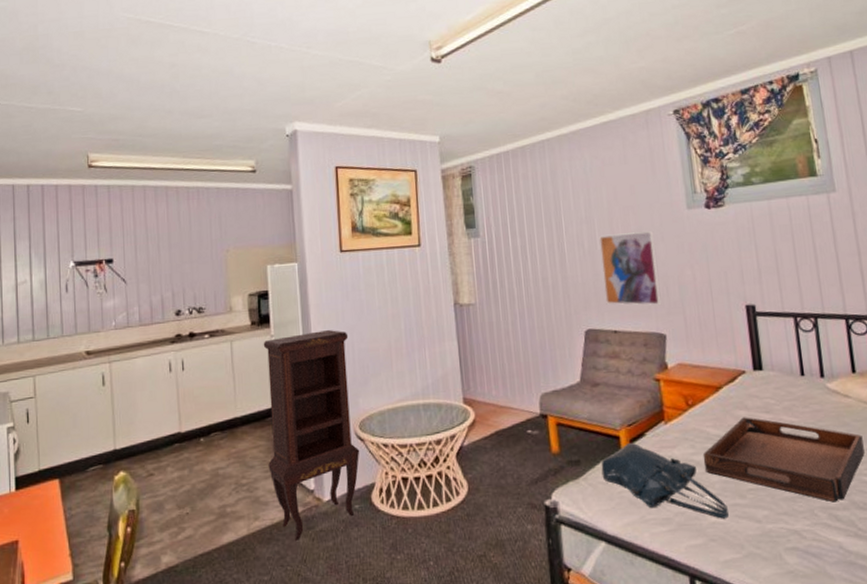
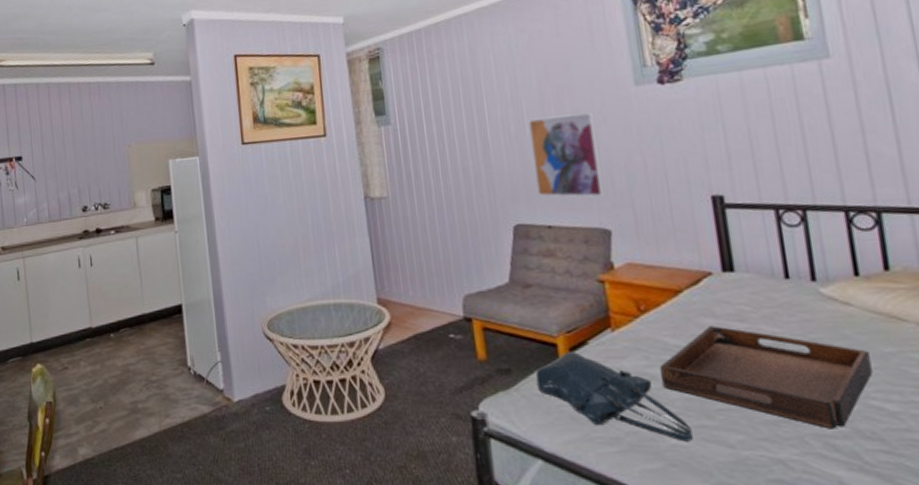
cabinet: present [263,330,360,541] -> none [167,225,269,440]

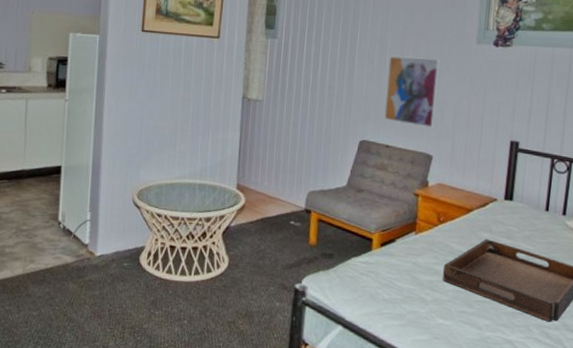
tote bag: present [535,351,693,442] -> none [350,245,455,322]

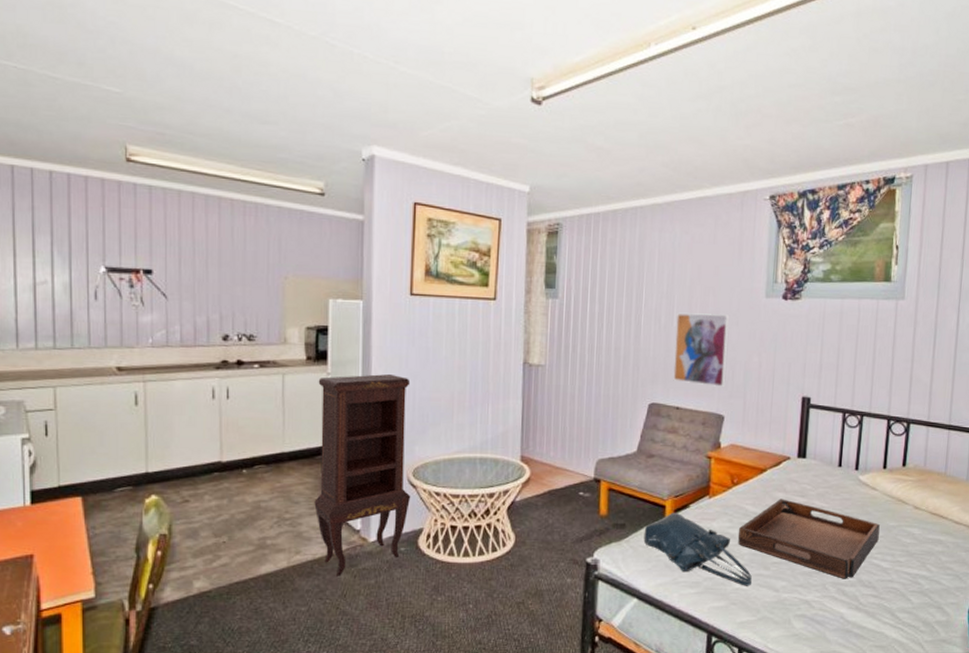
cabinet: none [48,102,139,286] -> present [314,374,411,576]
tote bag: none [350,245,455,322] -> present [643,512,752,586]

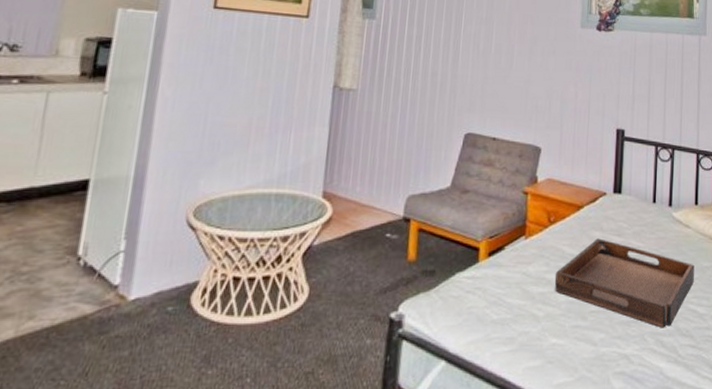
cabinet: present [314,374,411,576] -> none [63,95,203,348]
tote bag: present [643,512,752,586] -> none [454,255,569,341]
wall art: present [673,312,730,388] -> none [490,39,547,118]

